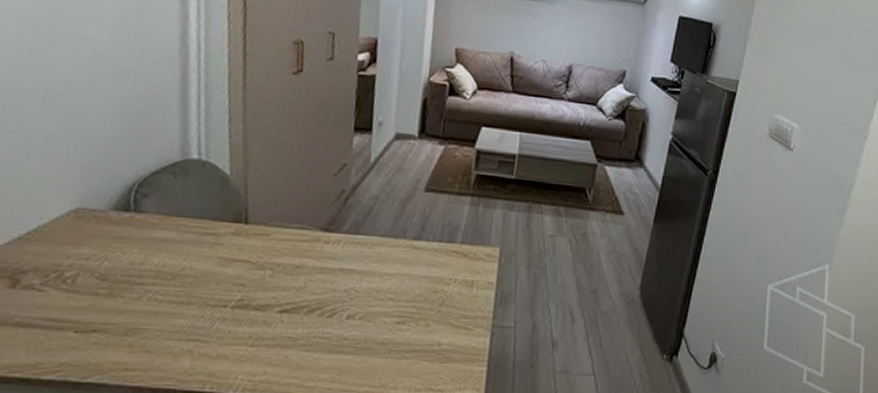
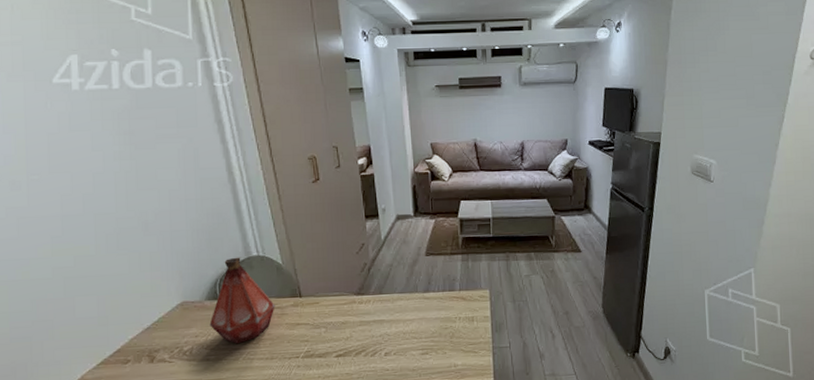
bottle: none [109,157,209,278] -> present [209,257,275,344]

